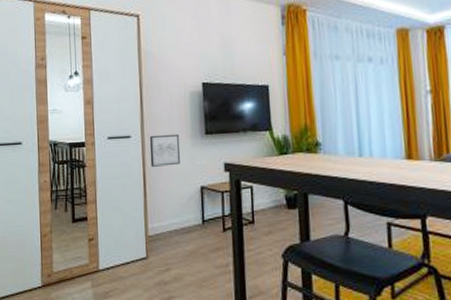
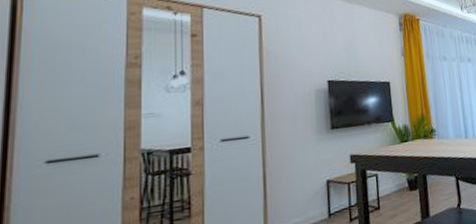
wall art: present [149,133,180,167] -> none [270,130,305,167]

